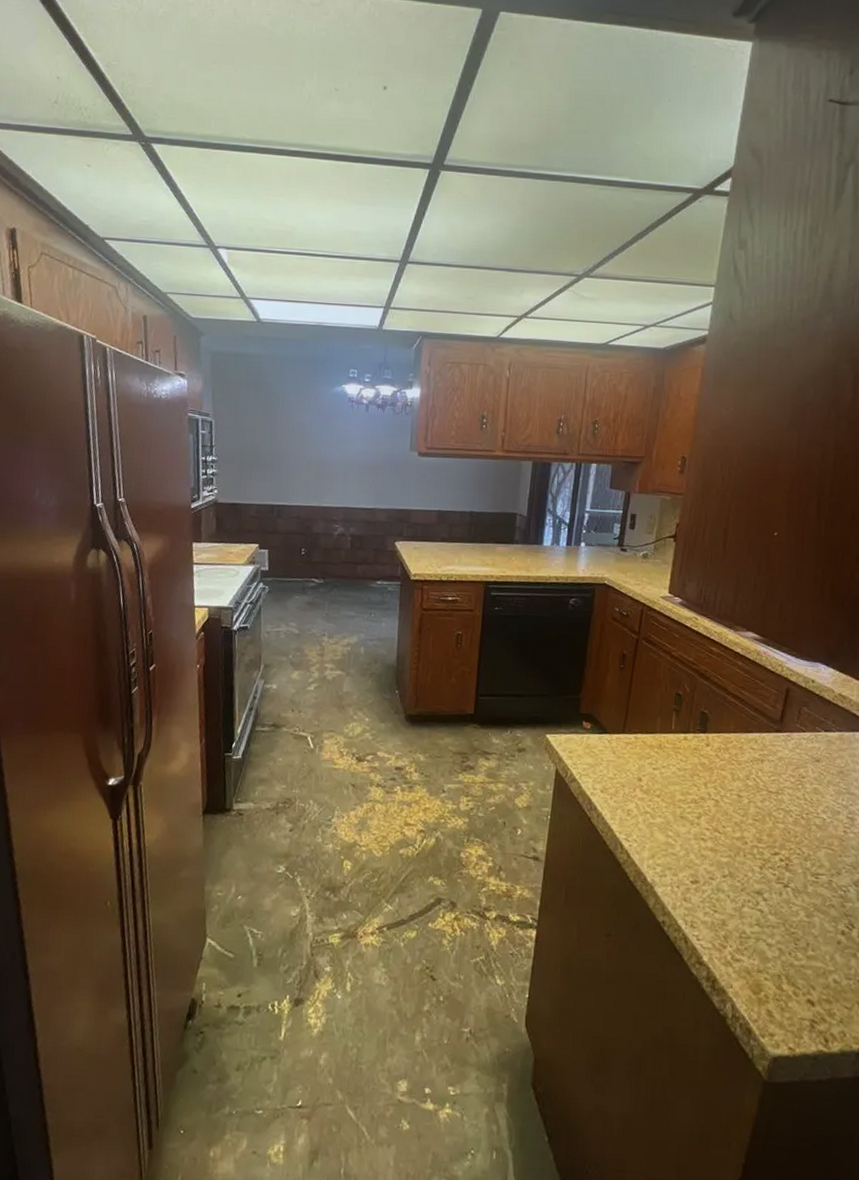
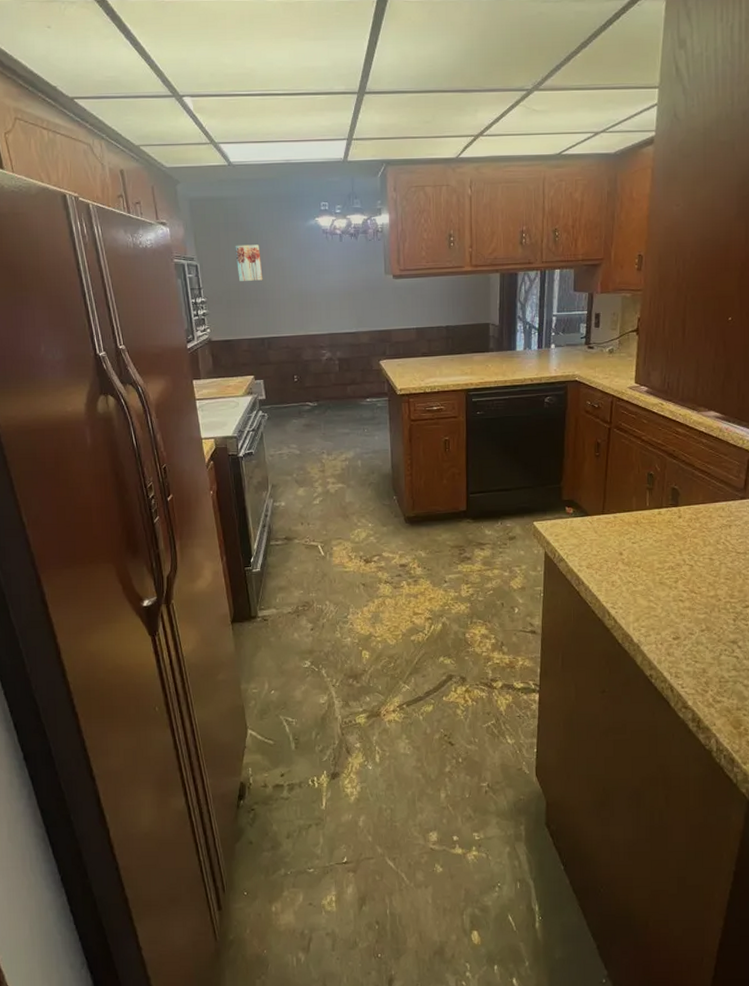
wall art: none [254,405,281,444] -> present [235,244,263,281]

